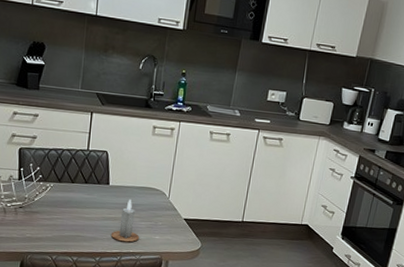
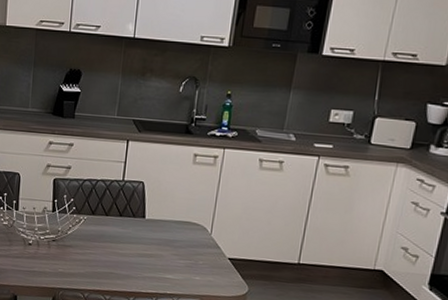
candle: present [110,199,140,242] -> none [146,235,178,283]

